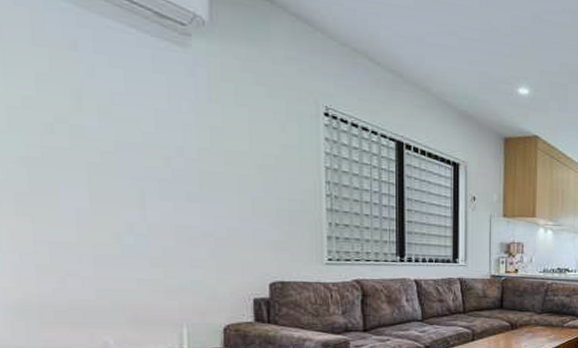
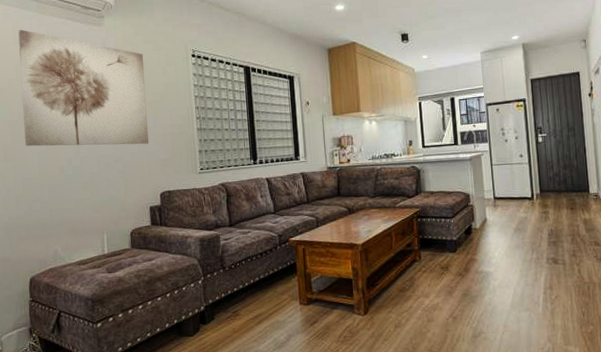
wall art: none [40,24,256,219] -> present [18,29,149,146]

